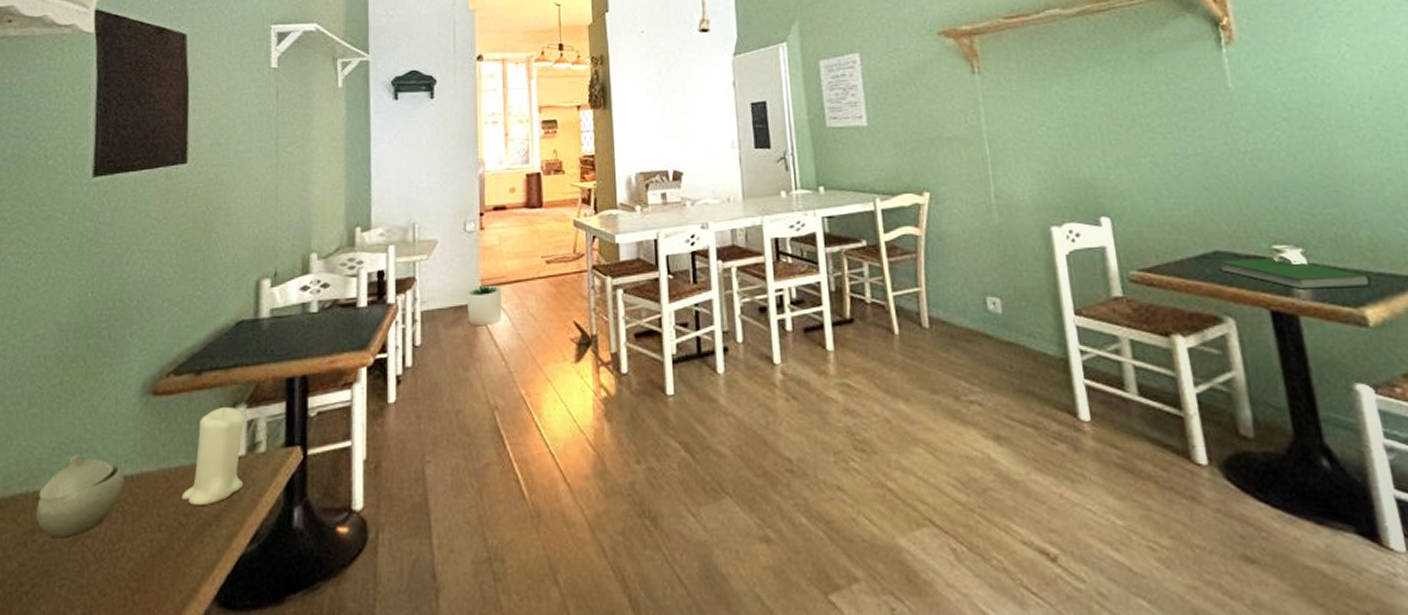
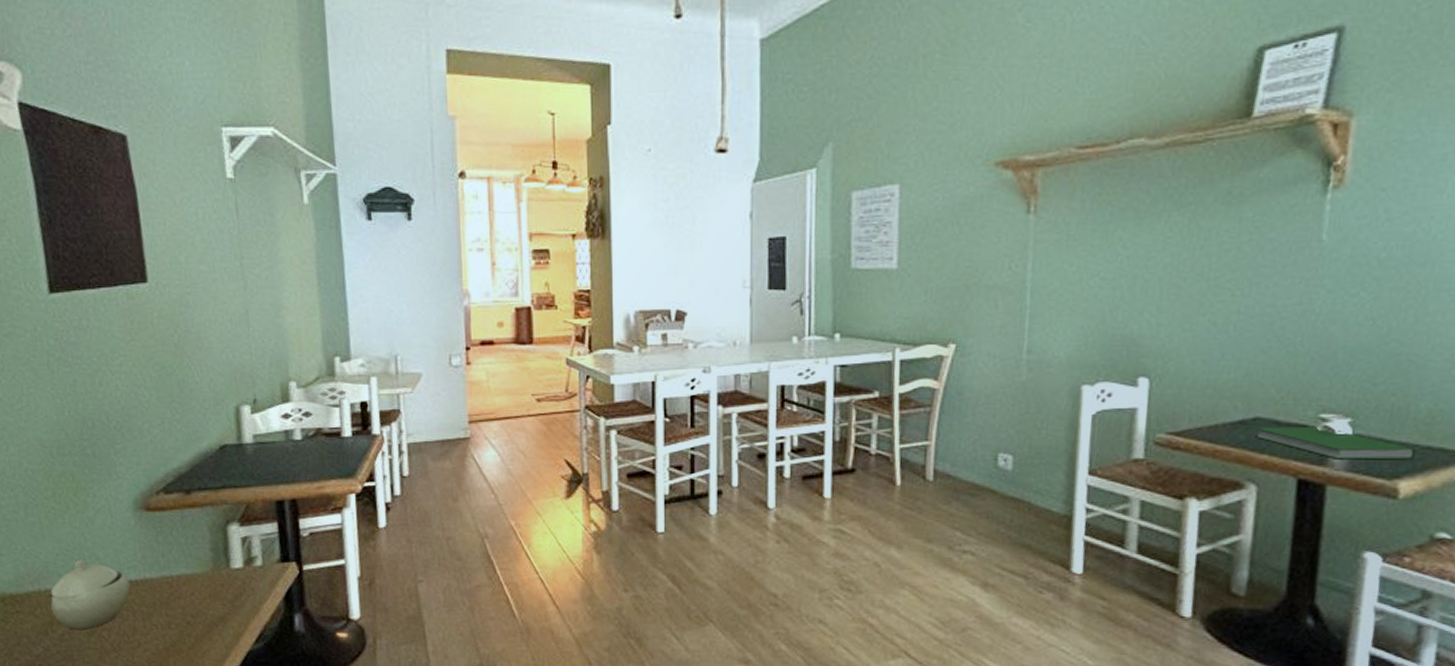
candle: present [181,406,245,505] -> none [186,523,244,609]
planter: present [467,285,502,327] -> none [455,420,491,461]

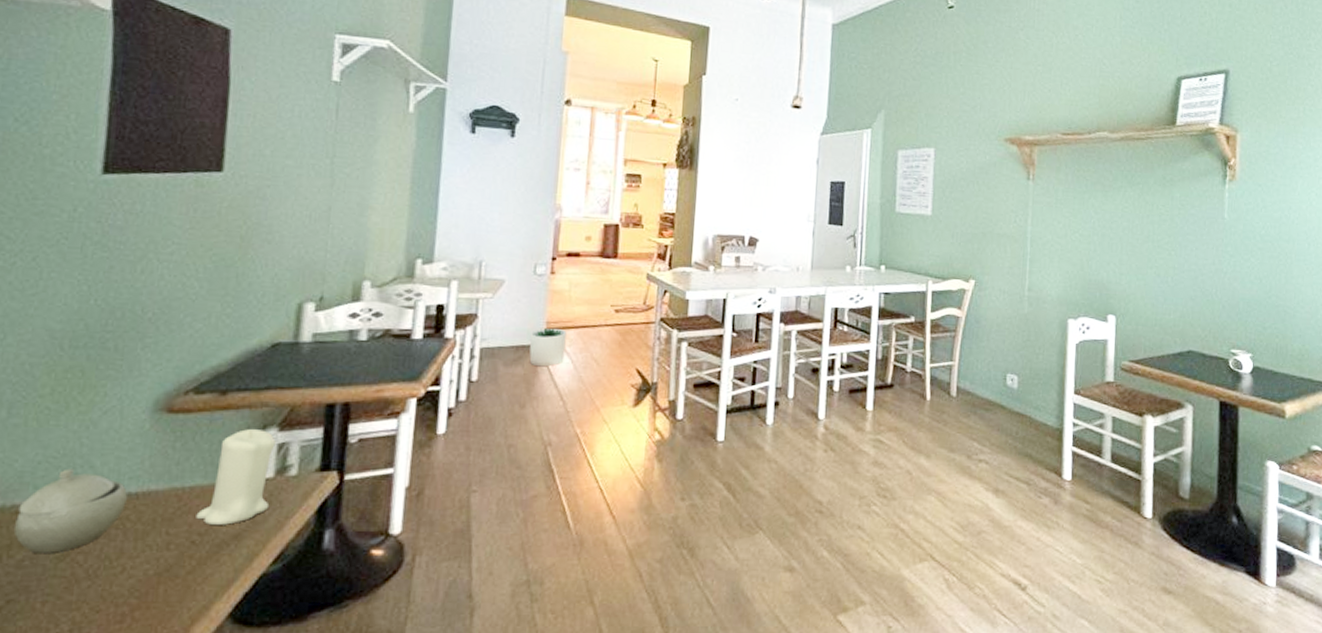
candle: none [186,523,244,609] -> present [196,428,276,525]
planter: none [455,420,491,461] -> present [529,328,567,367]
hardcover book: present [1255,427,1417,460] -> none [1190,358,1294,388]

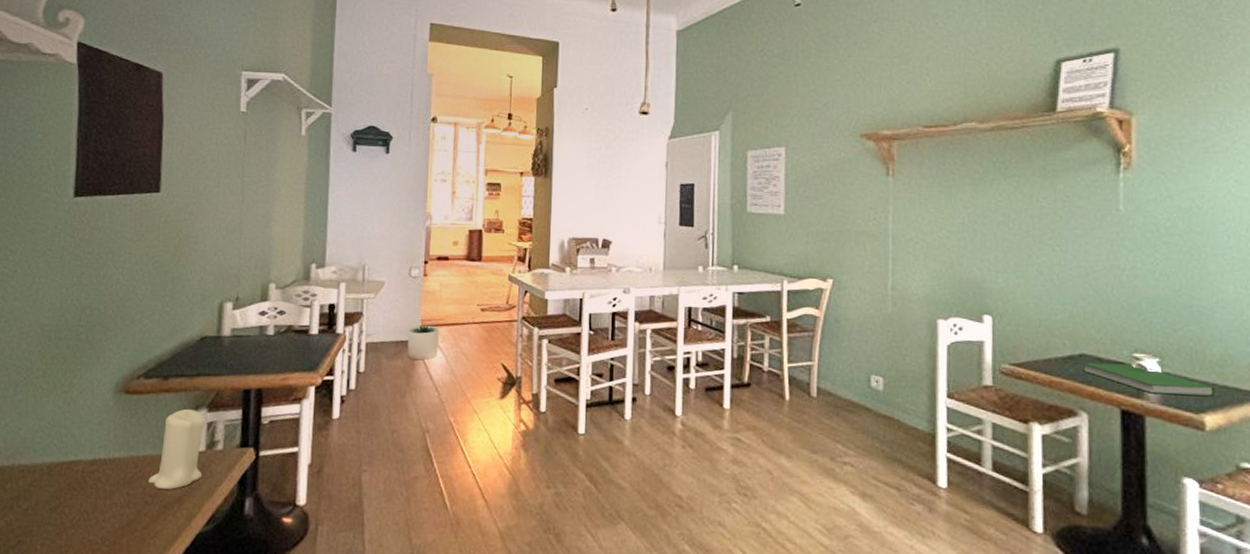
sugar bowl: present [13,468,127,555] -> none [20,437,98,506]
hardcover book: none [1190,358,1294,388] -> present [1083,362,1215,397]

